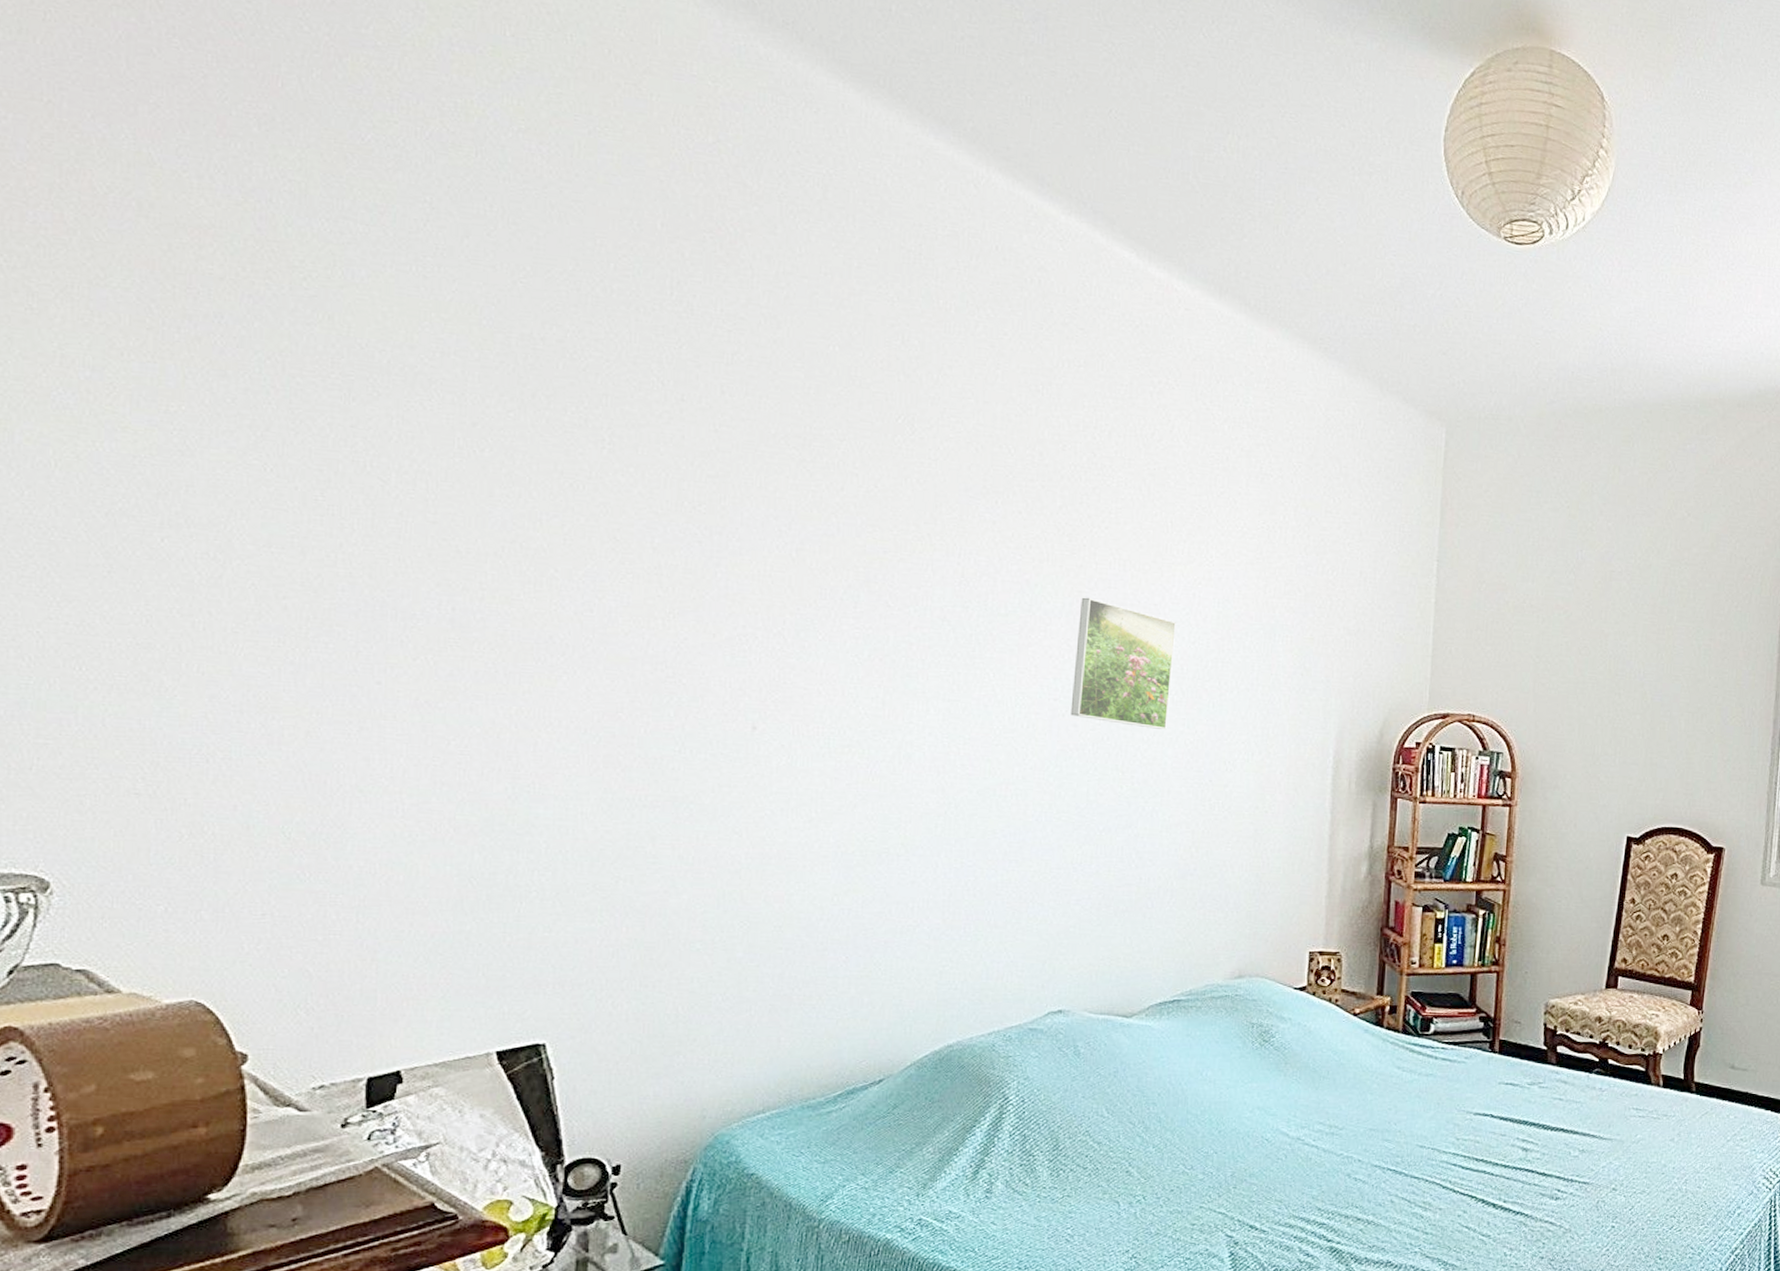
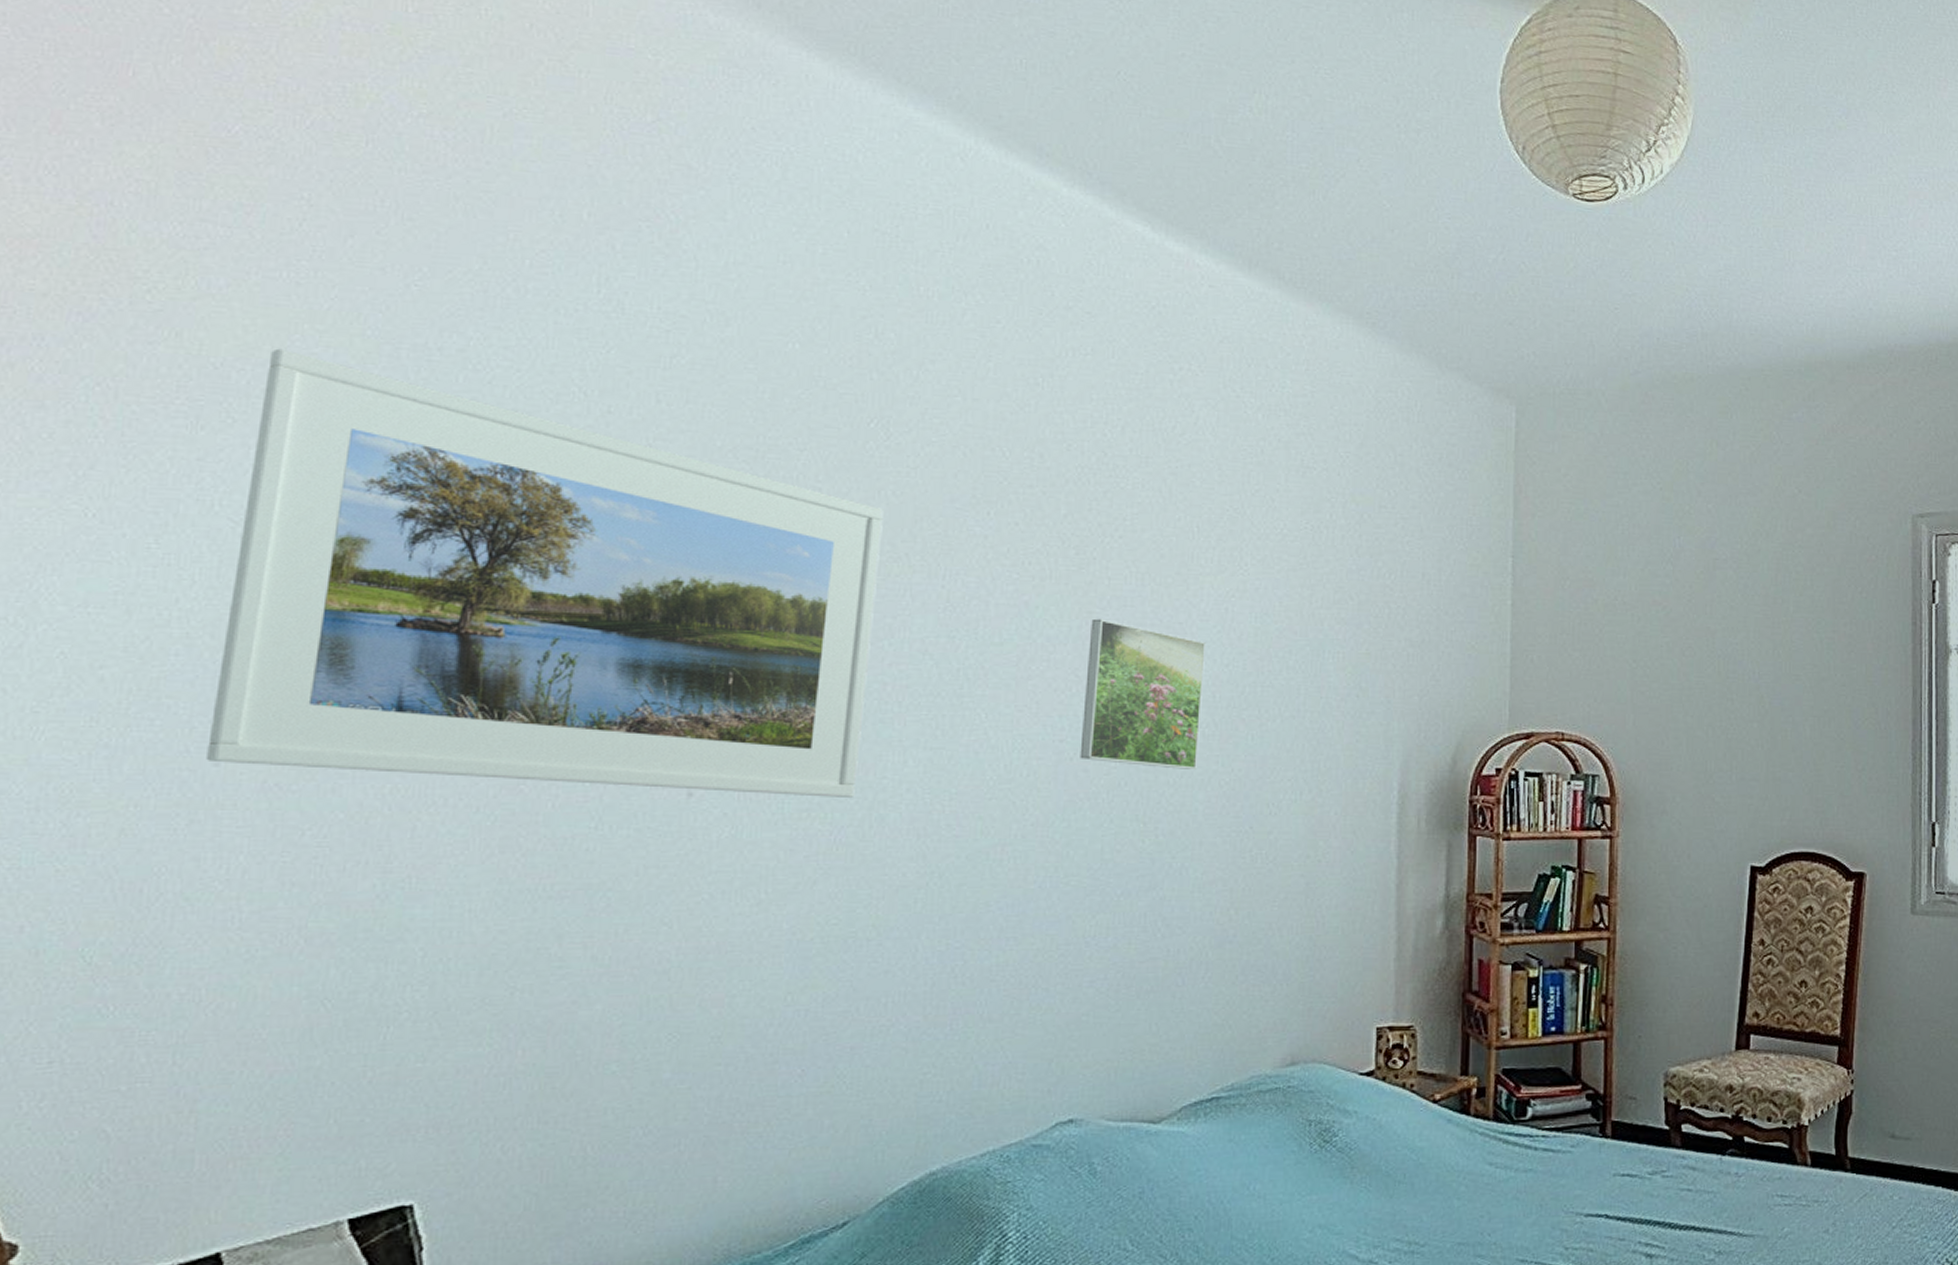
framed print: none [371,333,909,738] -> present [206,348,883,797]

